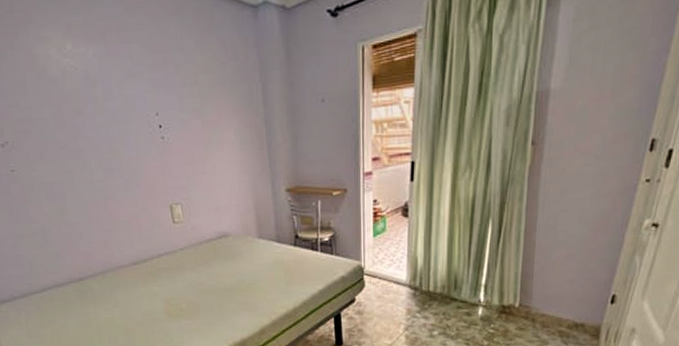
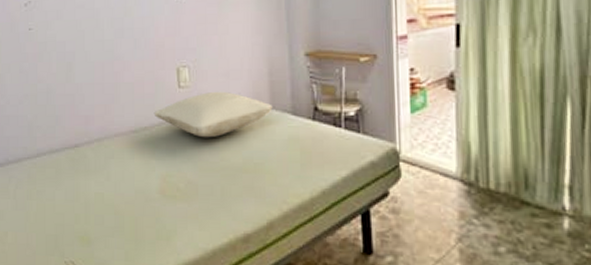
pillow: none [152,224,260,266] -> present [154,91,273,138]

